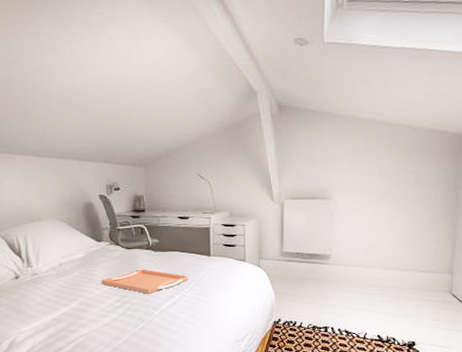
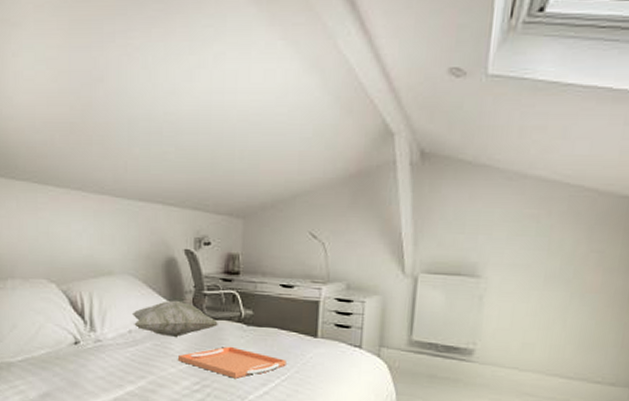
decorative pillow: none [60,236,131,266] -> present [131,300,218,338]

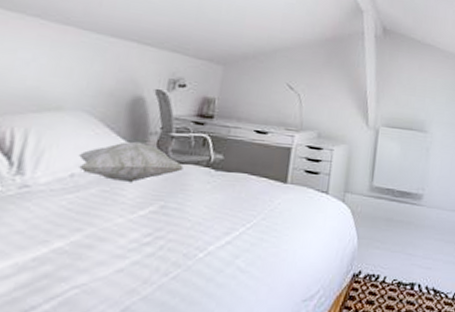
serving tray: present [177,346,286,379] -> none [128,192,254,228]

